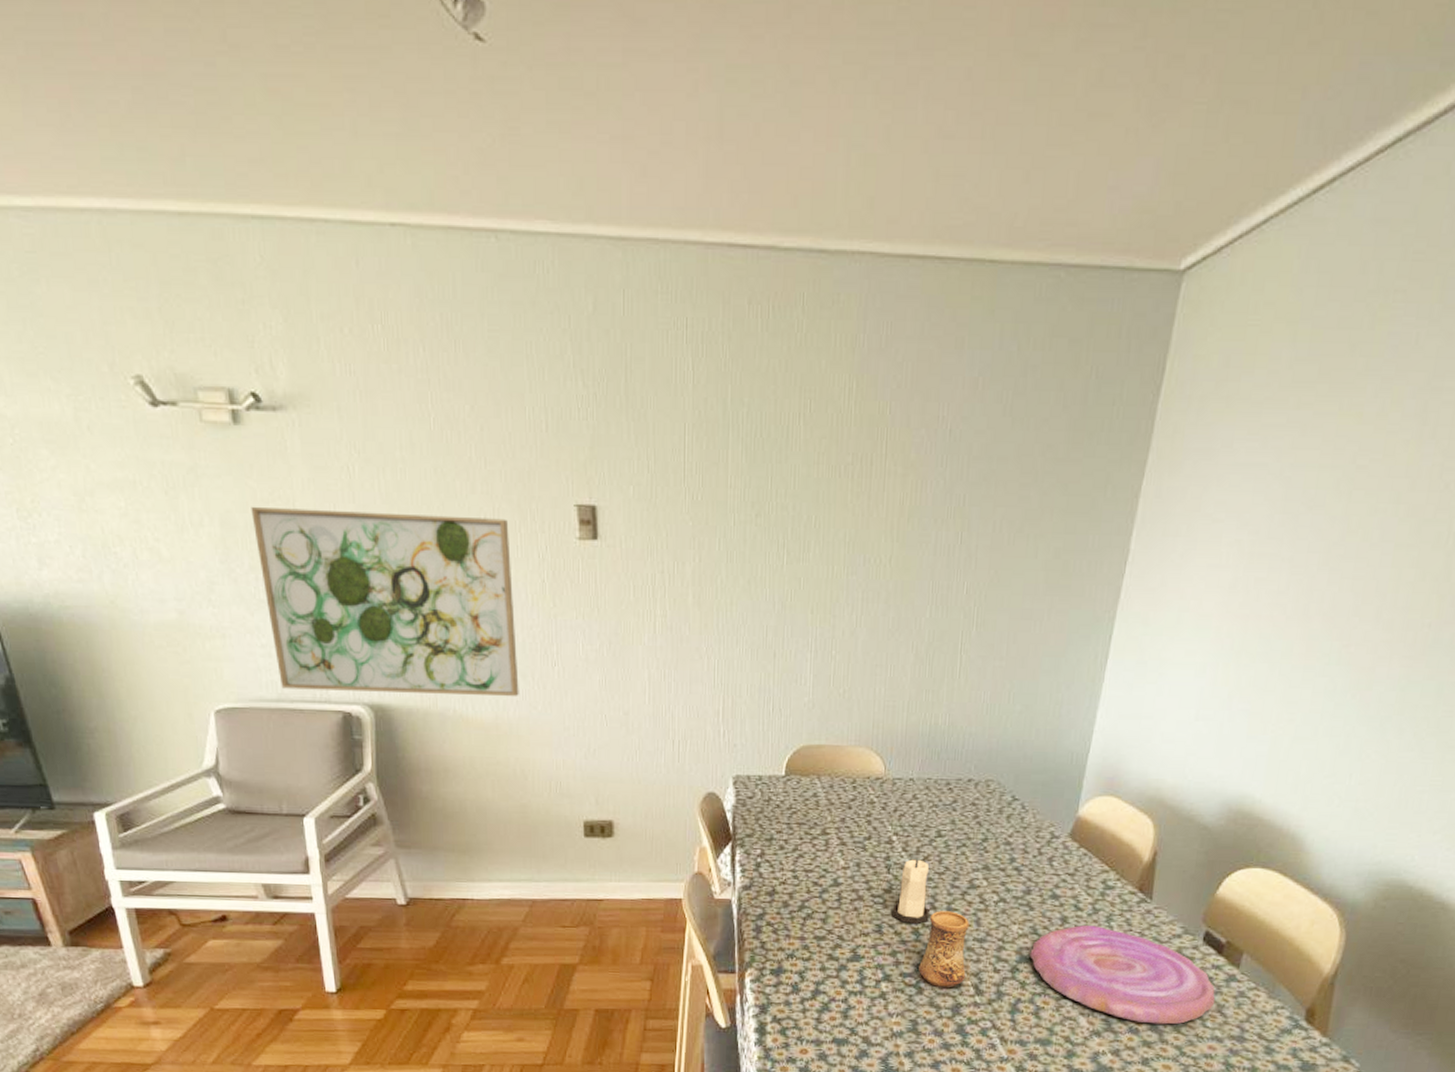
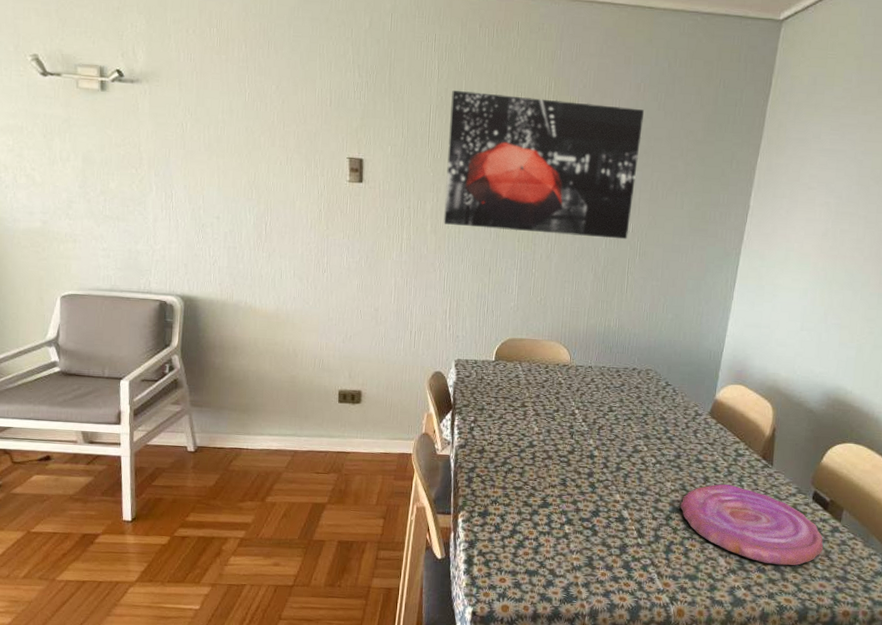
wall art: present [251,506,519,697] -> none [107,148,298,295]
wall art: none [710,401,983,605] -> present [443,90,644,240]
candle: present [893,858,930,925] -> none [575,427,603,480]
cup: present [919,911,969,989] -> none [594,469,634,532]

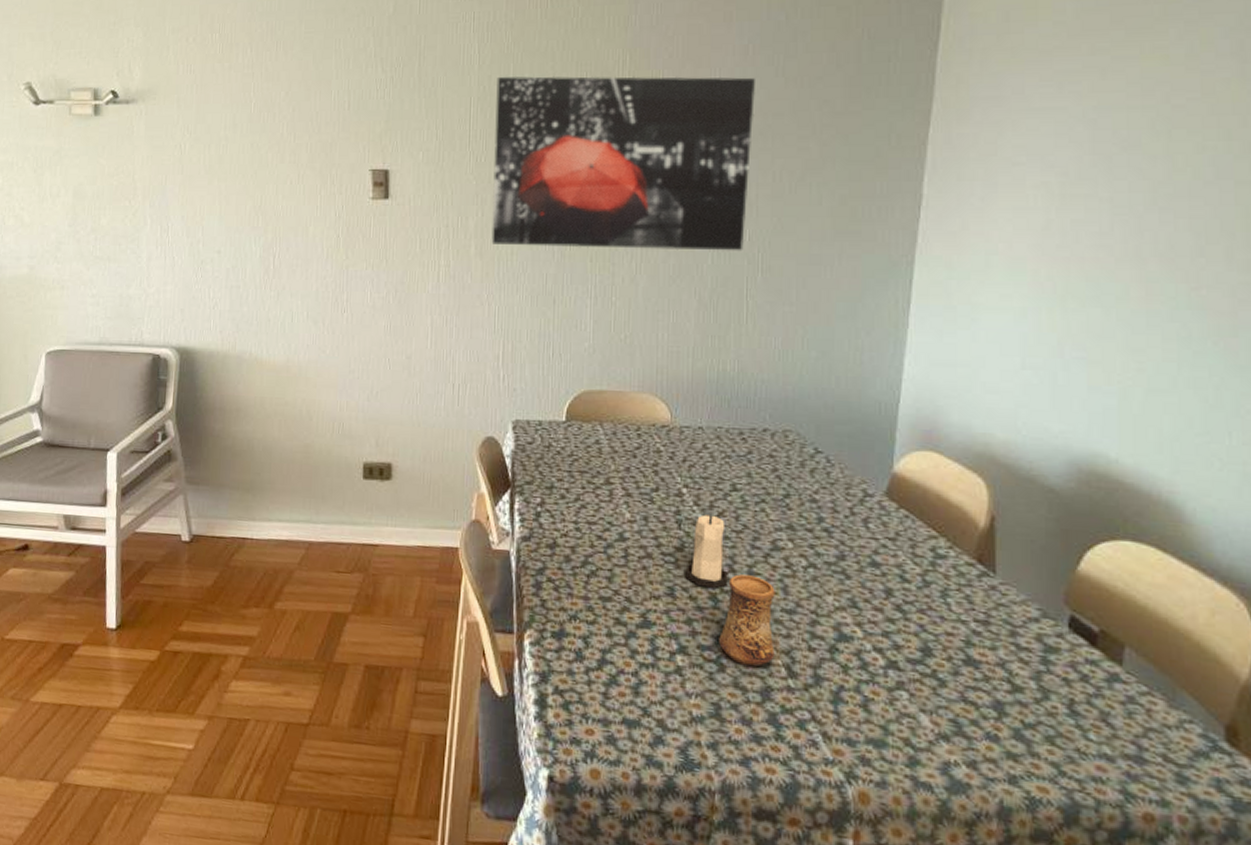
candle: none [575,427,603,480] -> present [686,513,728,589]
cup: none [594,469,634,532] -> present [719,574,775,668]
plate: present [680,484,824,566] -> none [850,600,1097,733]

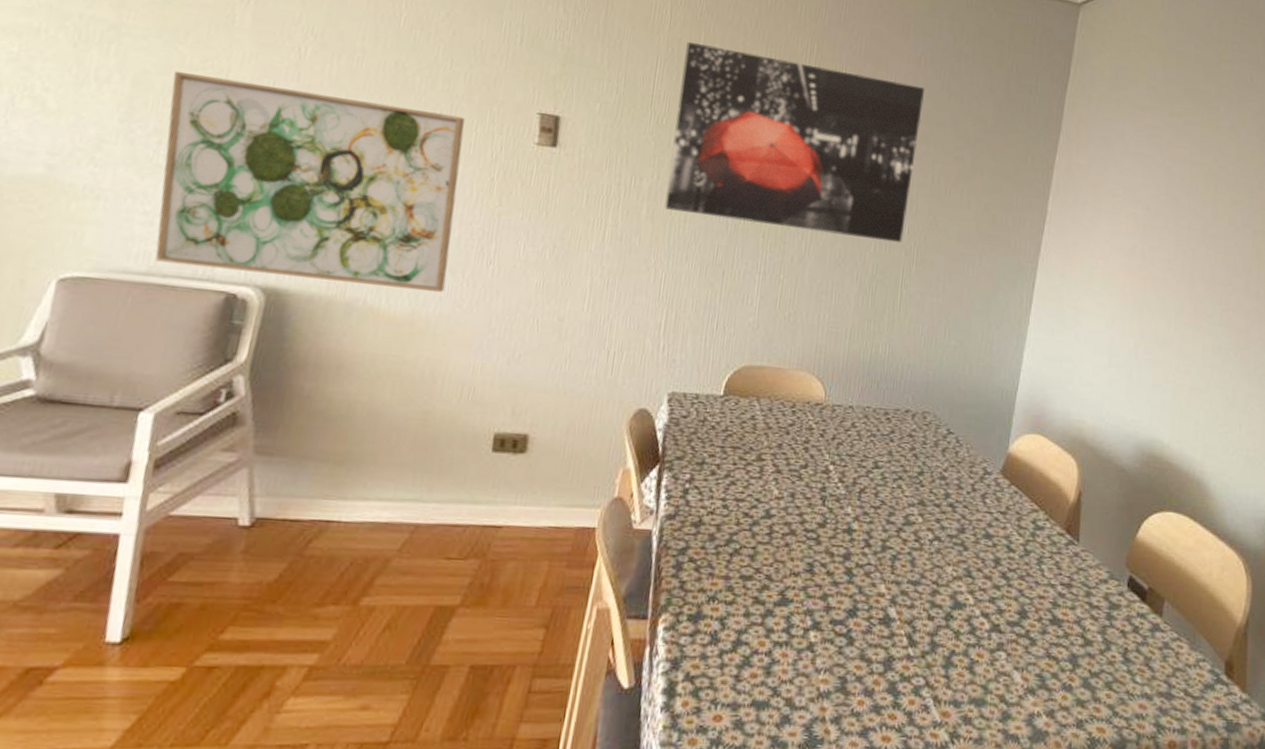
wall art: none [98,179,311,342] -> present [155,70,465,293]
candle: present [686,513,728,589] -> none [826,490,865,564]
cup: present [719,574,775,668] -> none [850,549,904,639]

